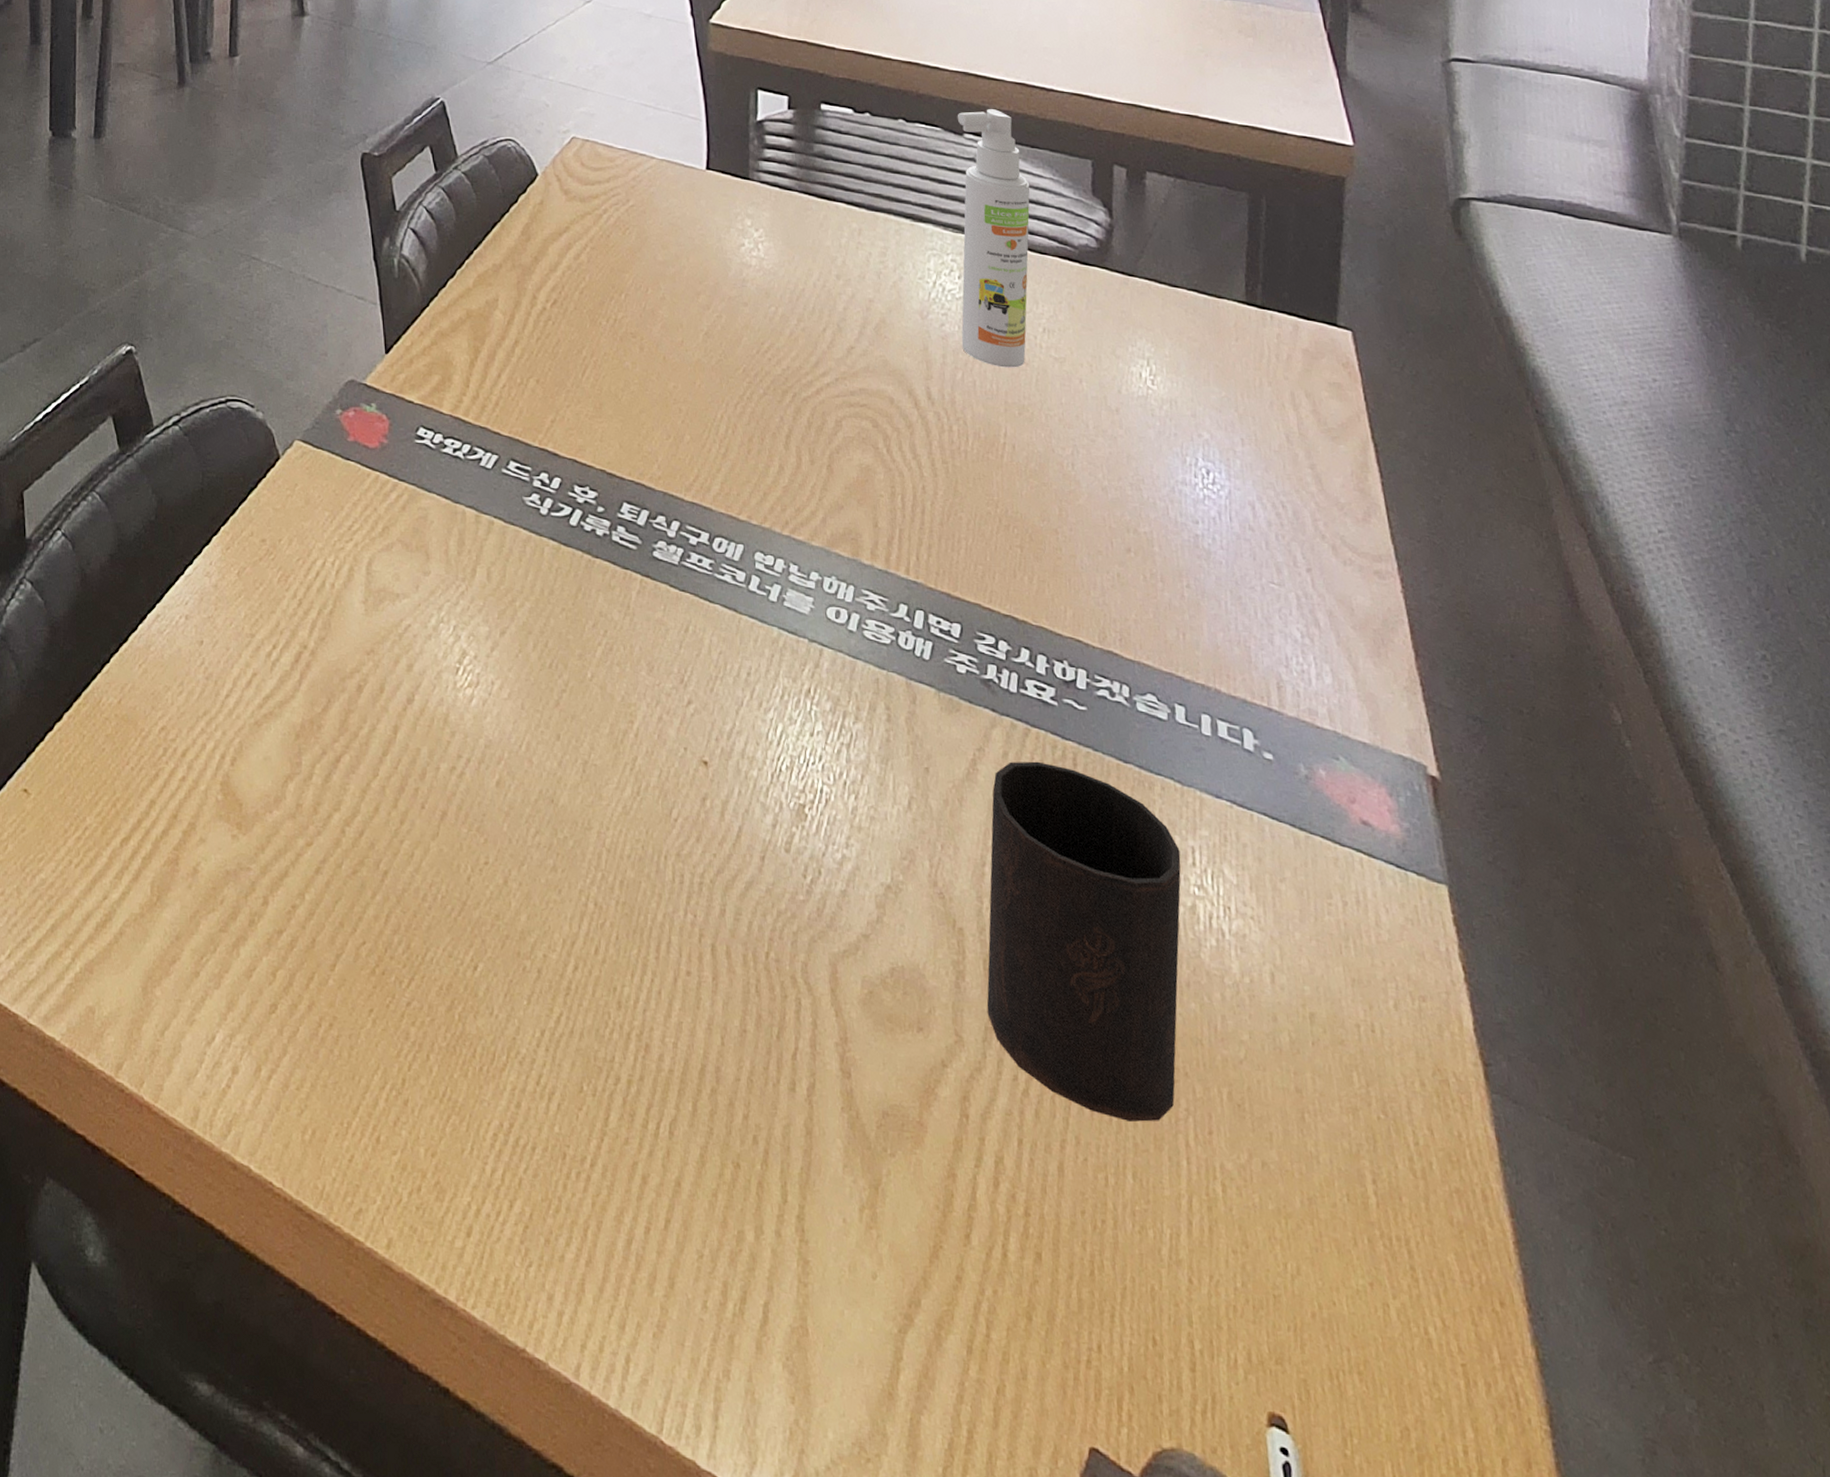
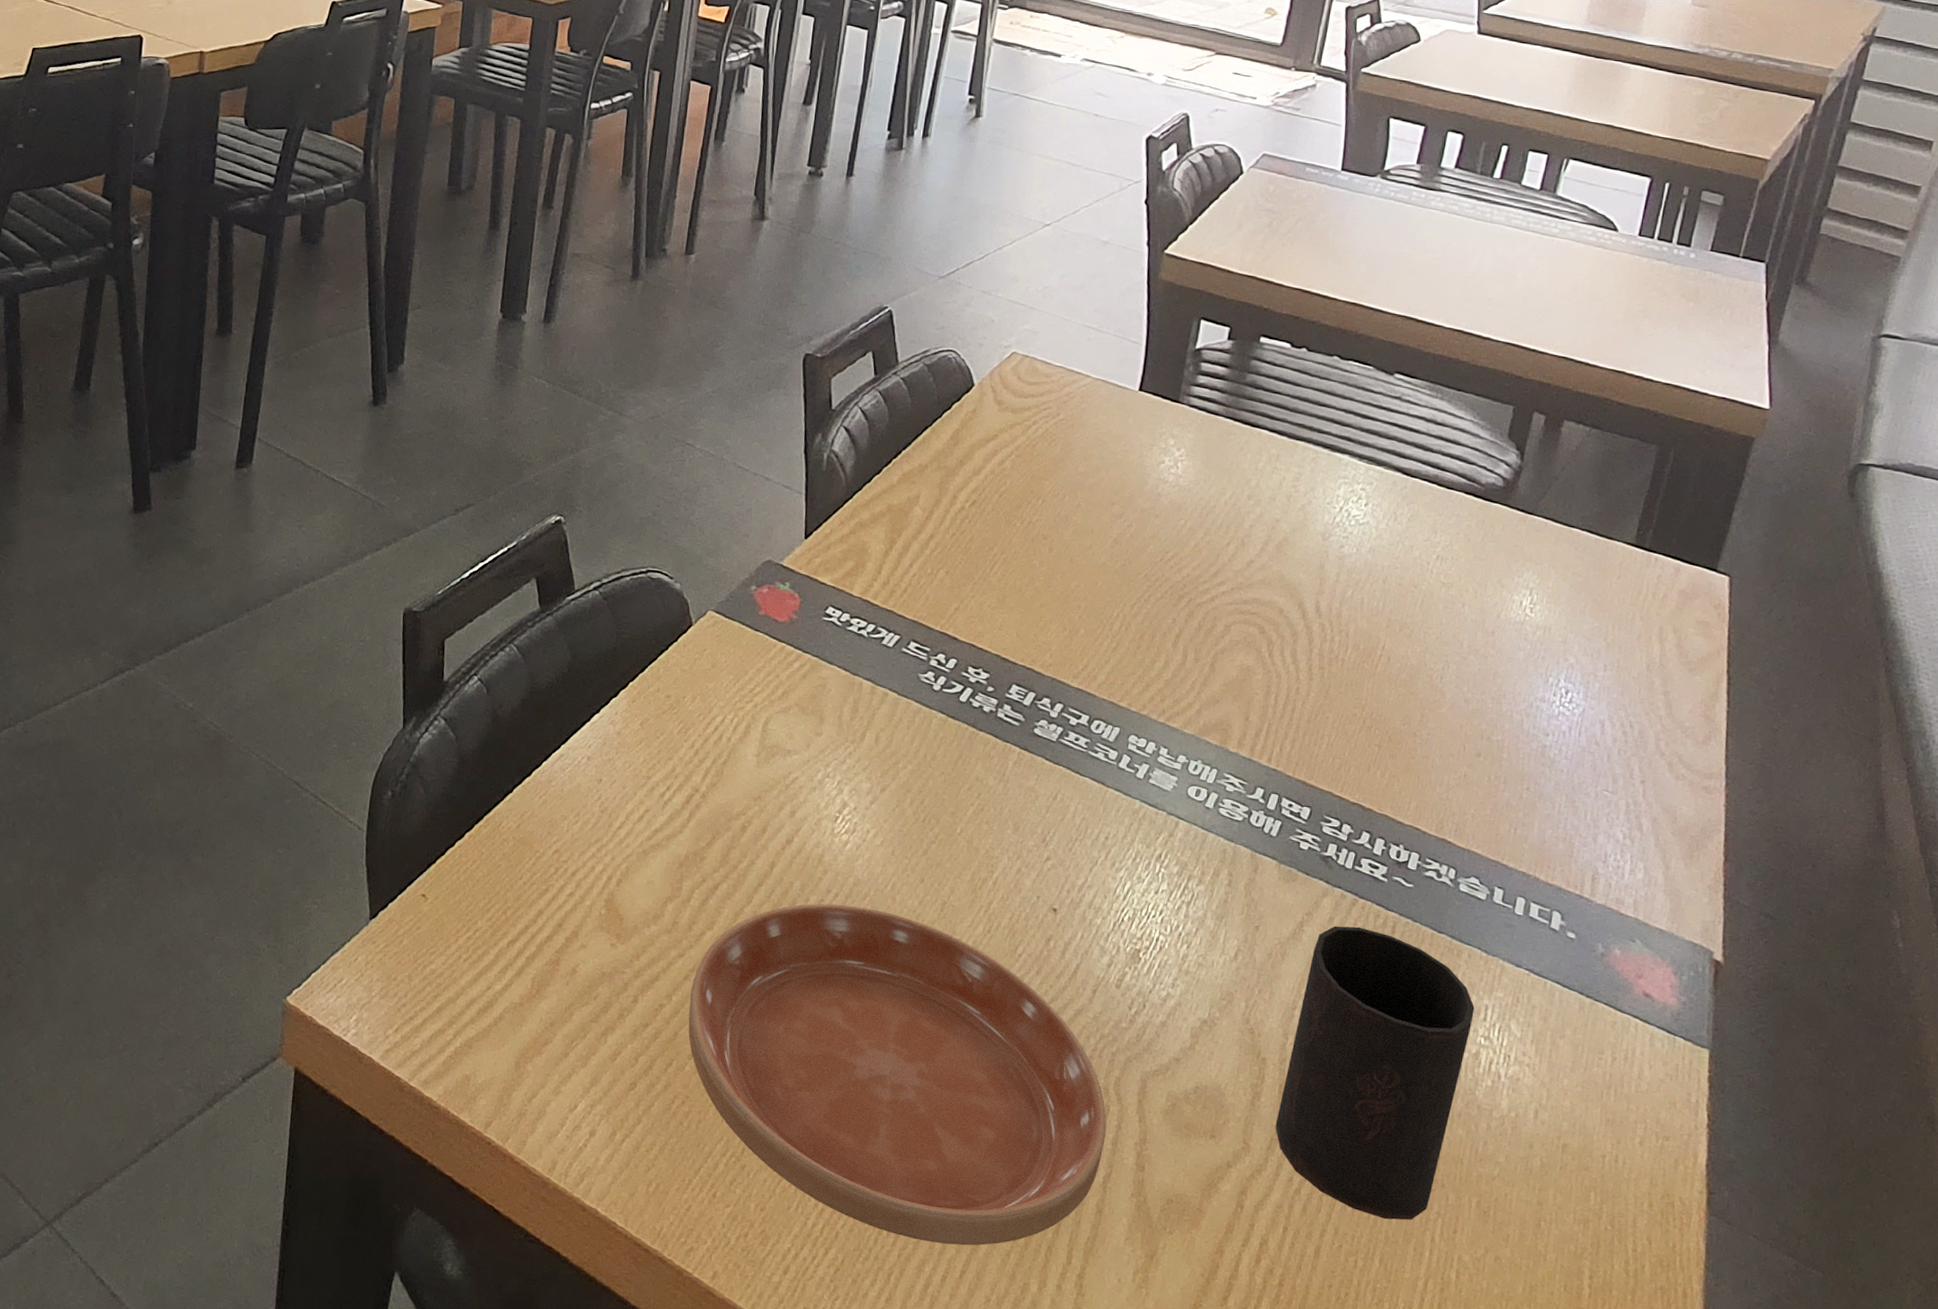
saucer: none [324,771,802,1187] -> present [688,903,1107,1246]
spray bottle: present [957,109,1030,368] -> none [1356,352,1450,590]

